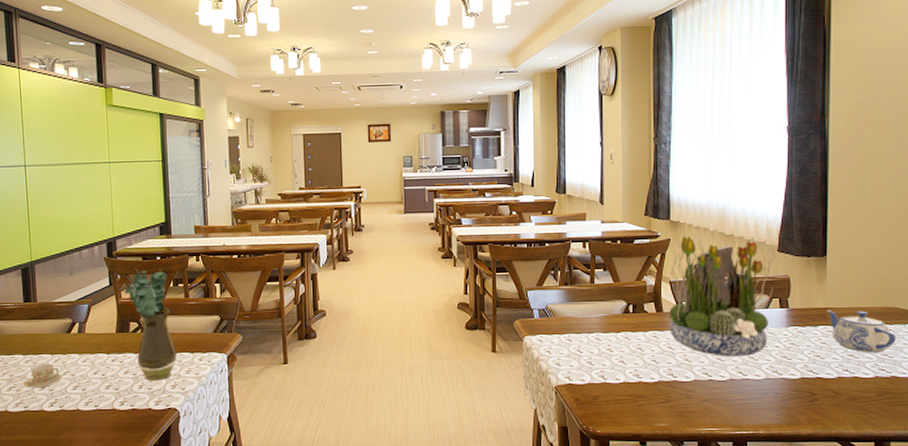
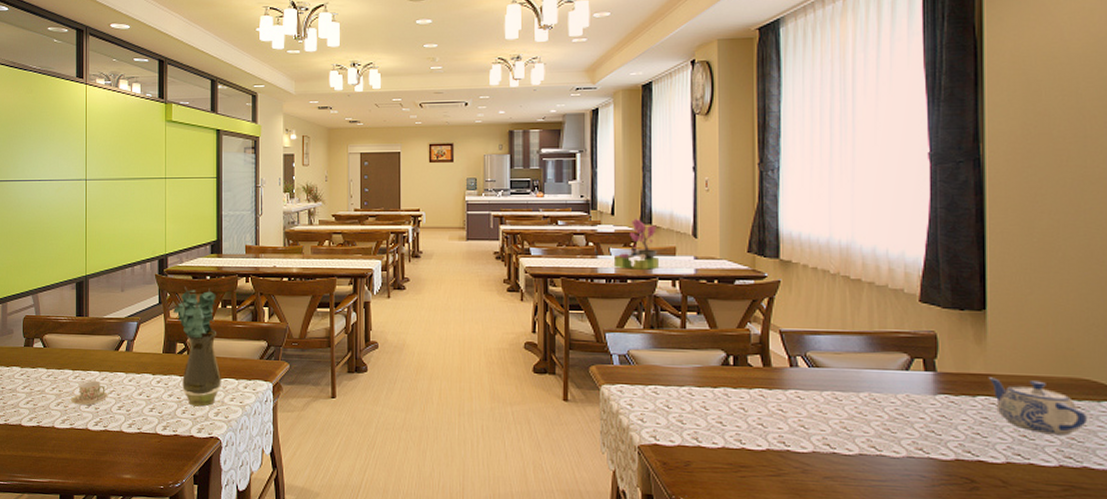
flower arrangement: none [533,188,572,235] -> present [613,218,658,271]
flower arrangement: present [668,236,776,357] -> none [777,278,917,428]

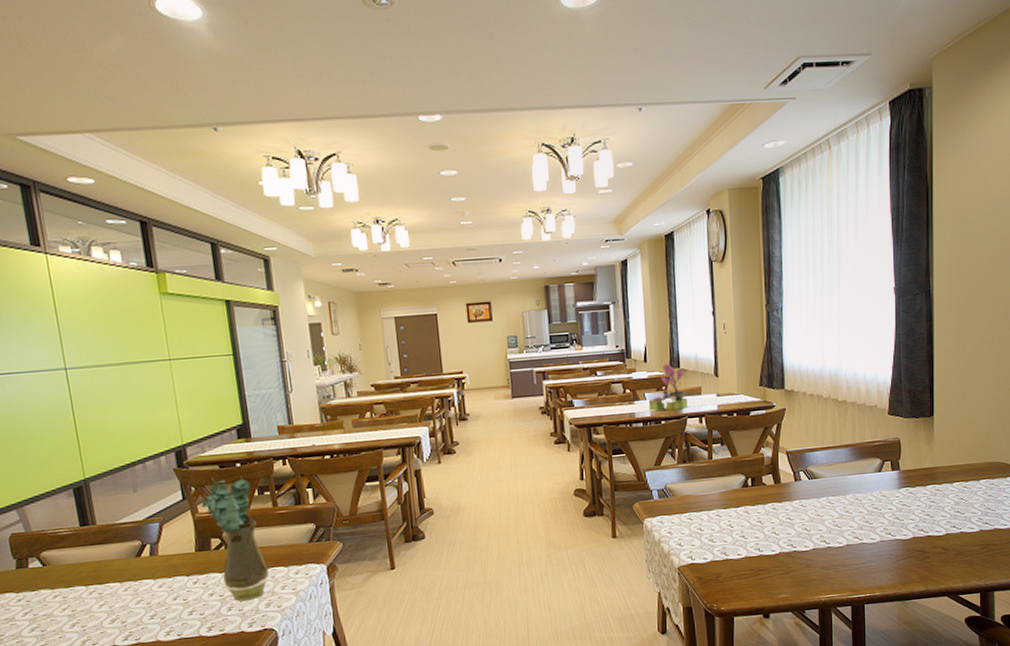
teacup: present [71,380,109,406] -> none [89,592,137,623]
teapot: present [988,377,1087,436] -> none [935,467,997,508]

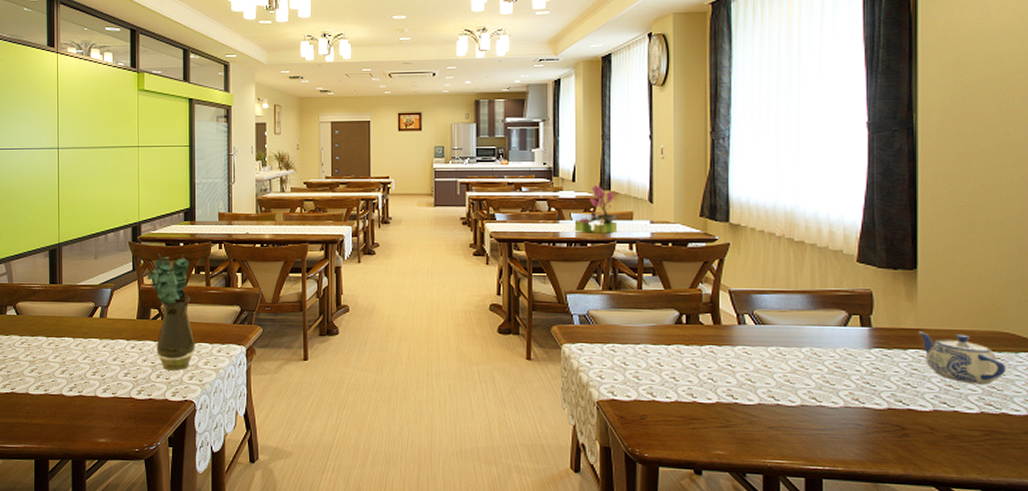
teapot: none [935,467,997,508] -> present [918,332,1005,385]

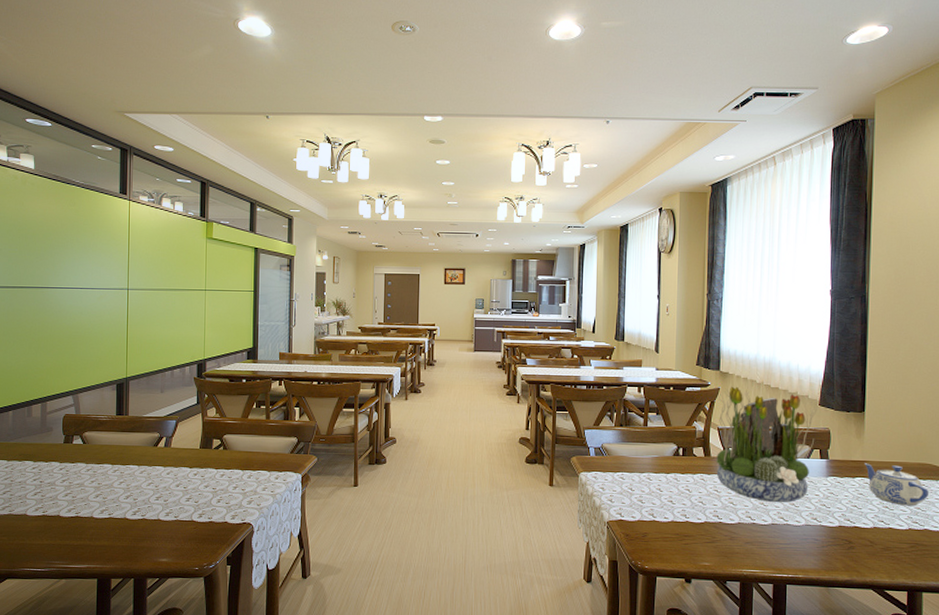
vase: present [147,252,195,371] -> none [211,388,254,496]
flower arrangement: present [574,184,617,235] -> none [593,335,628,379]
flower arrangement: none [727,240,855,380] -> present [715,386,818,503]

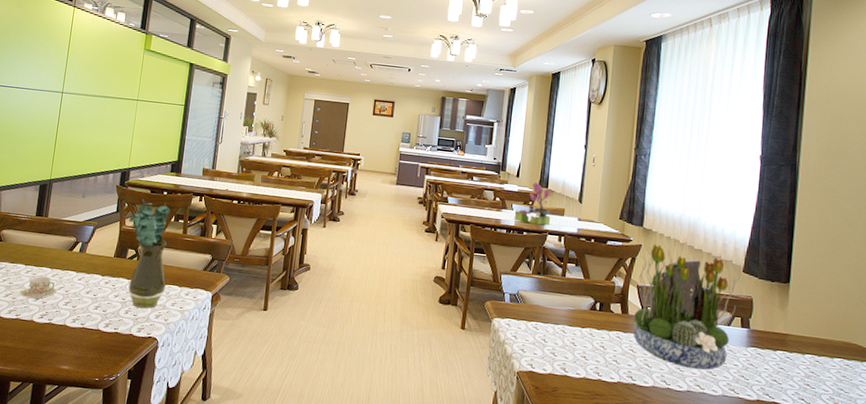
teacup: none [110,474,147,497] -> present [20,276,58,299]
vase: none [211,388,254,496] -> present [128,198,171,309]
flower arrangement: none [593,335,628,379] -> present [514,181,551,226]
teapot: present [864,463,928,506] -> none [786,336,853,387]

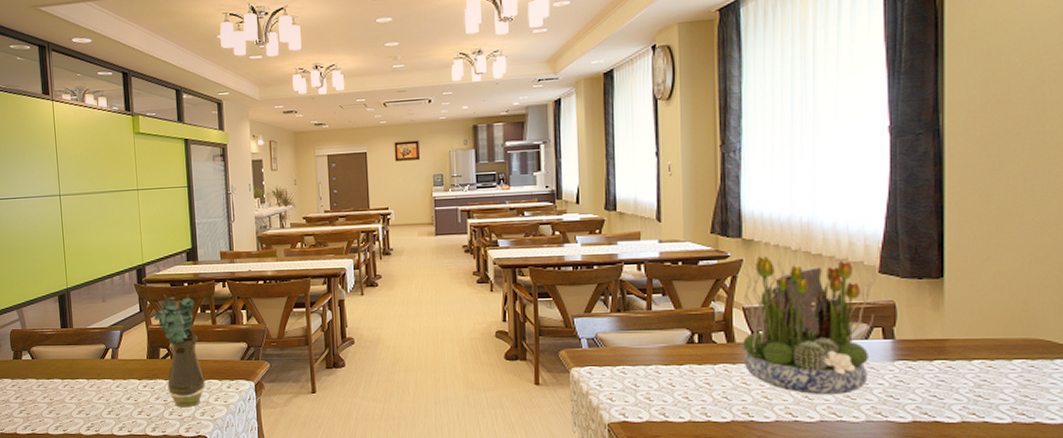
teacup: present [20,276,58,299] -> none [62,388,98,412]
flower arrangement: present [514,181,551,226] -> none [579,205,624,257]

